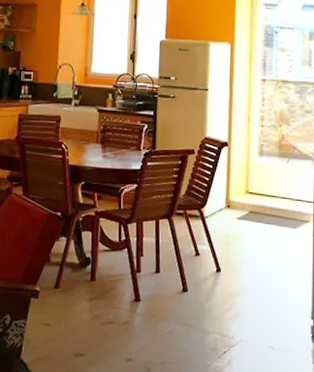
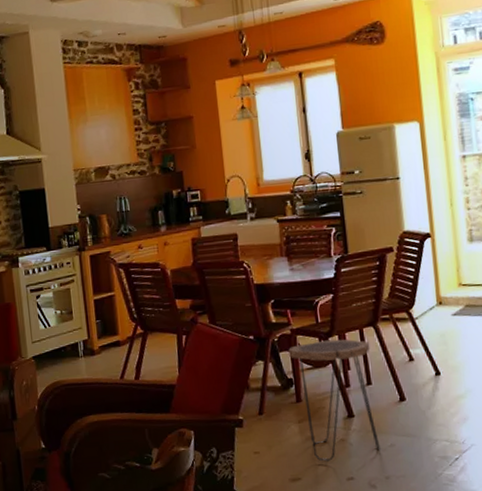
side table: none [90,226,163,341] -> present [288,339,380,462]

